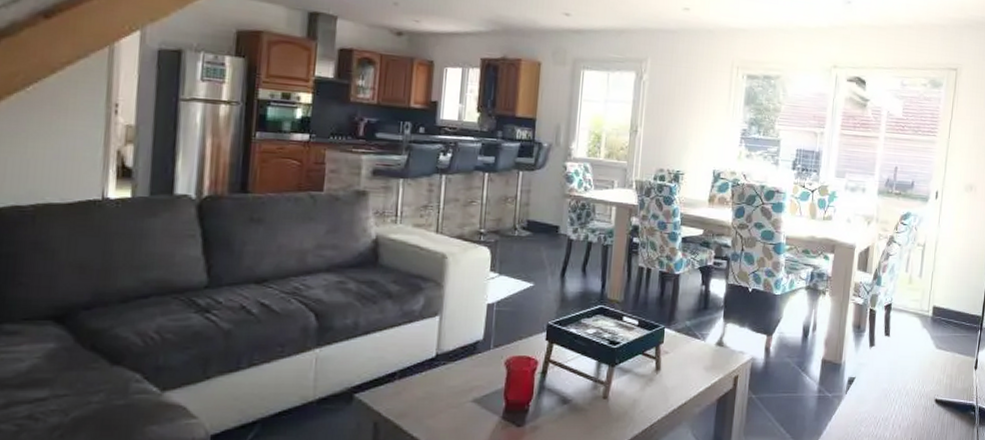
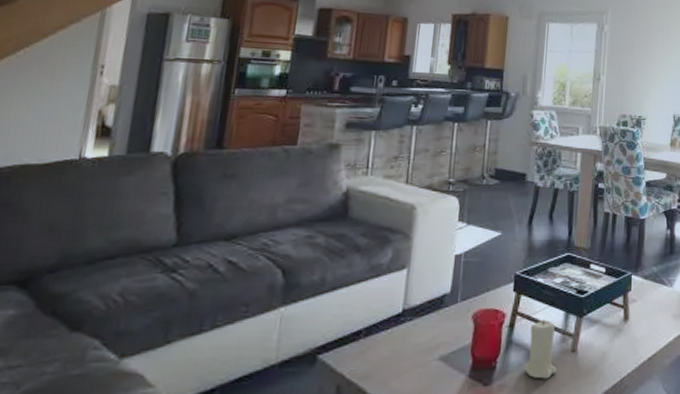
candle: none [556,368,589,422] -> present [524,320,557,379]

